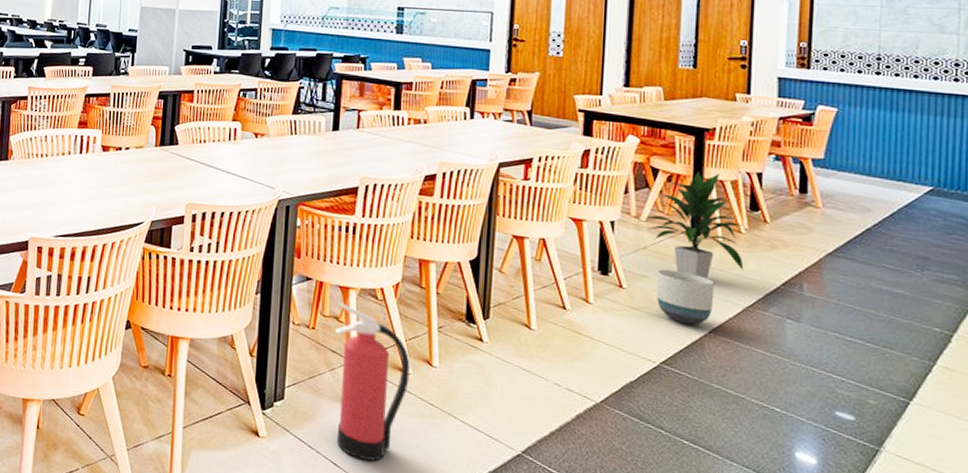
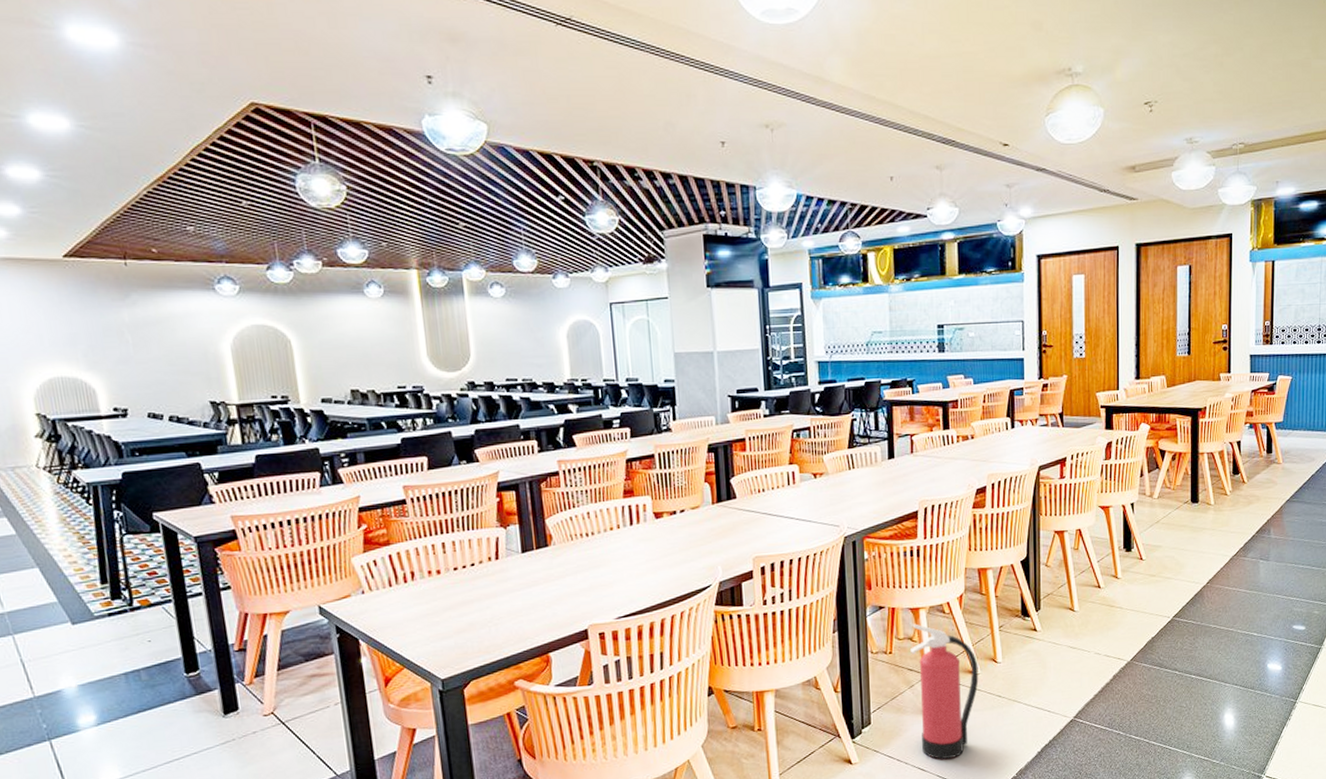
indoor plant: present [644,171,744,280] -> none [1156,446,1230,540]
planter: present [656,269,715,325] -> none [1167,536,1210,581]

